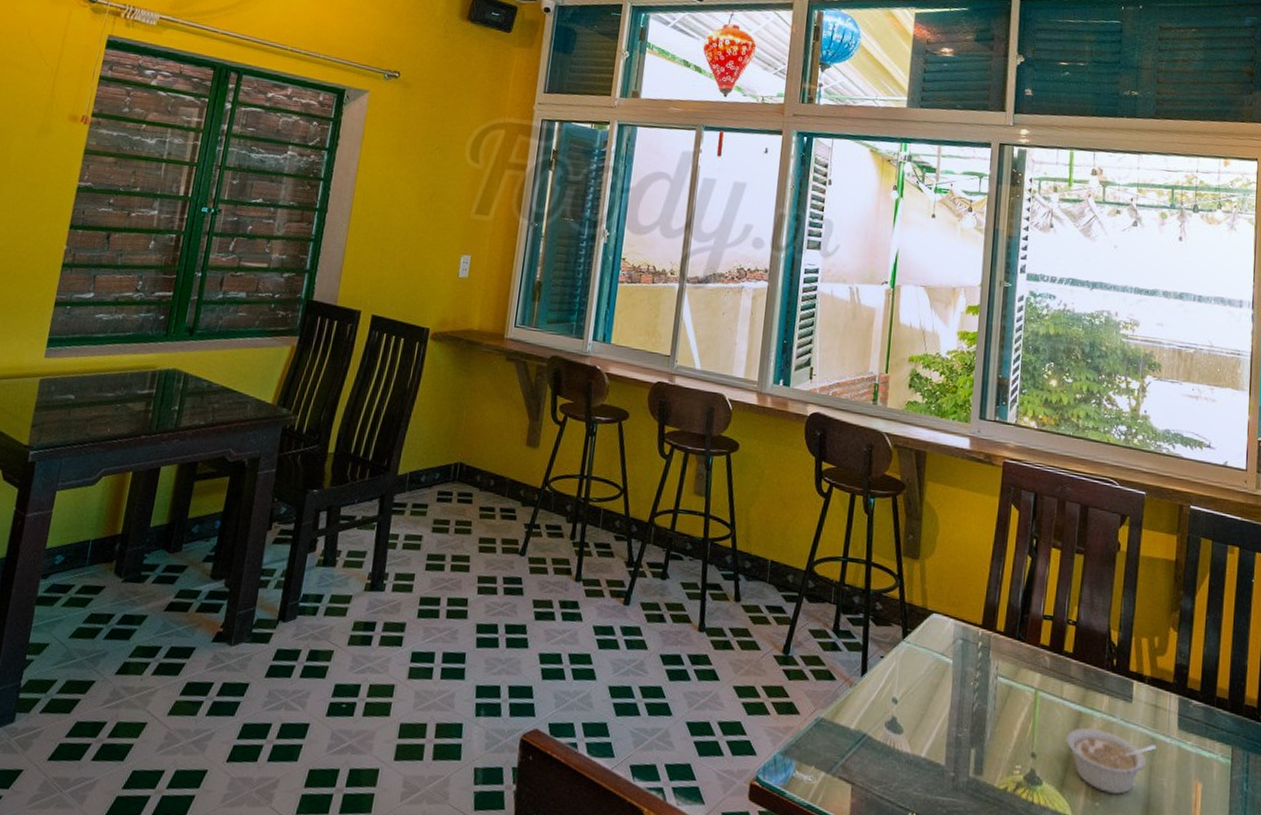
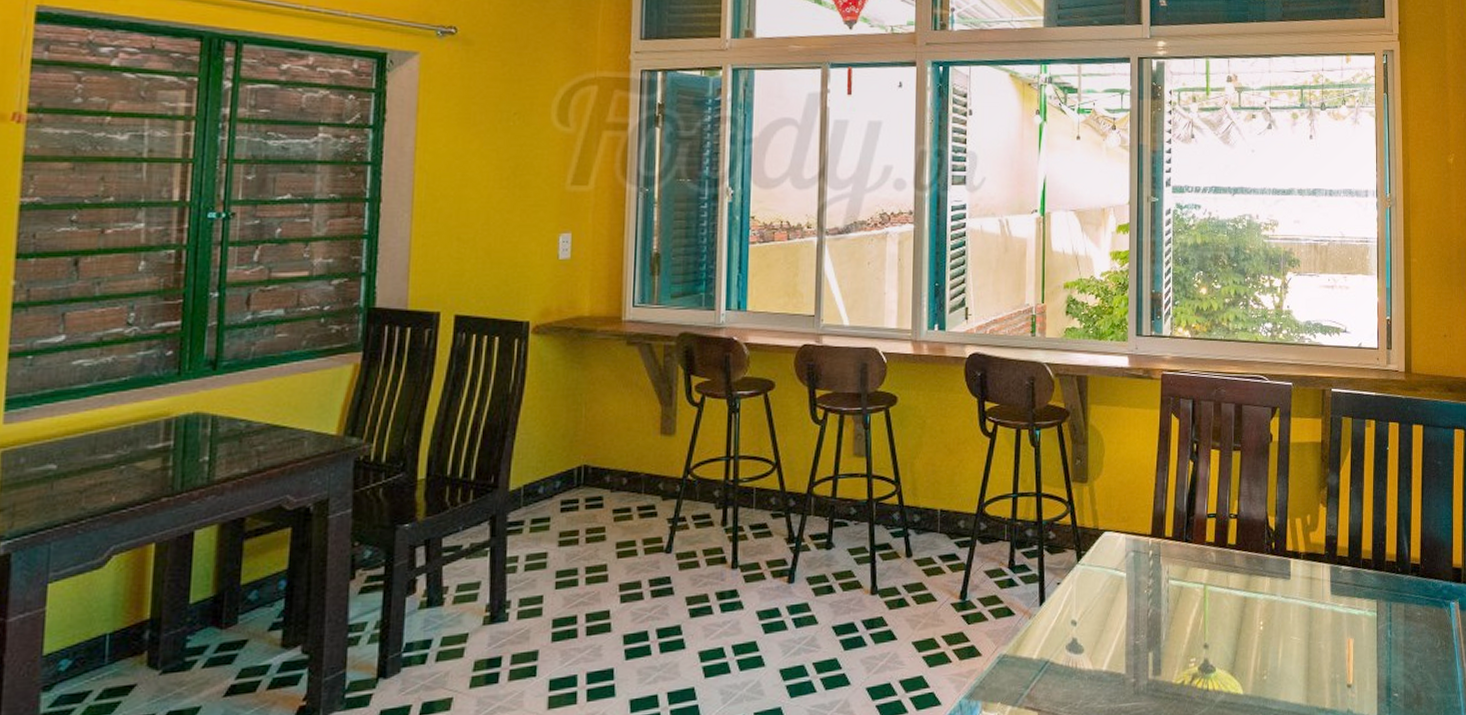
legume: present [1066,728,1157,795] -> none [1235,609,1314,666]

